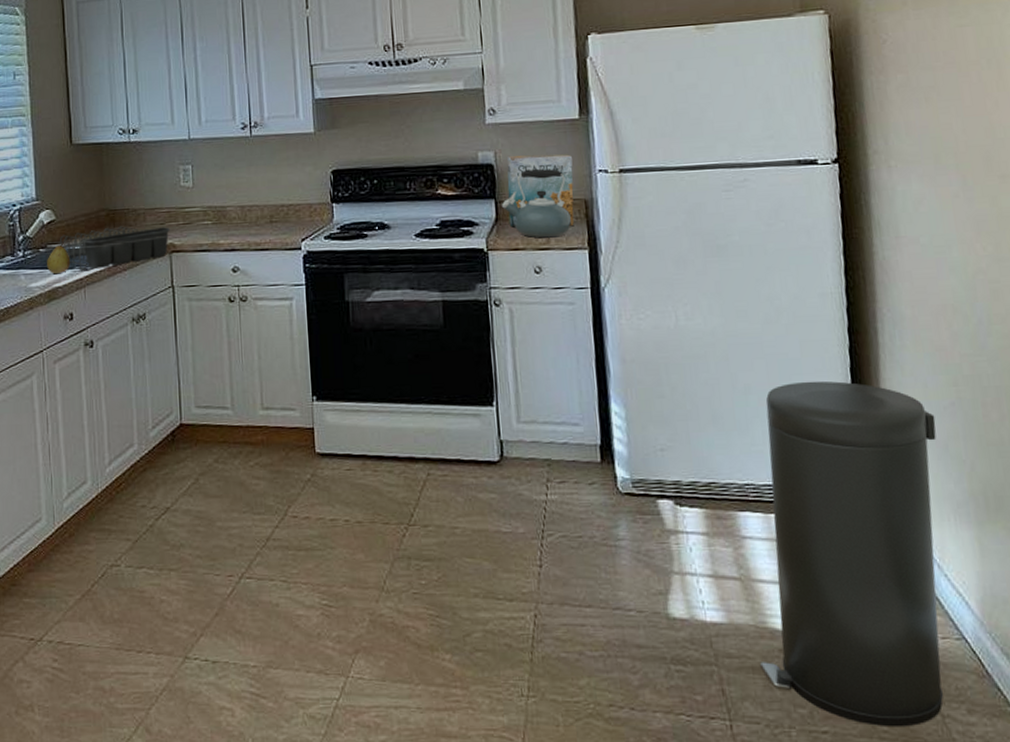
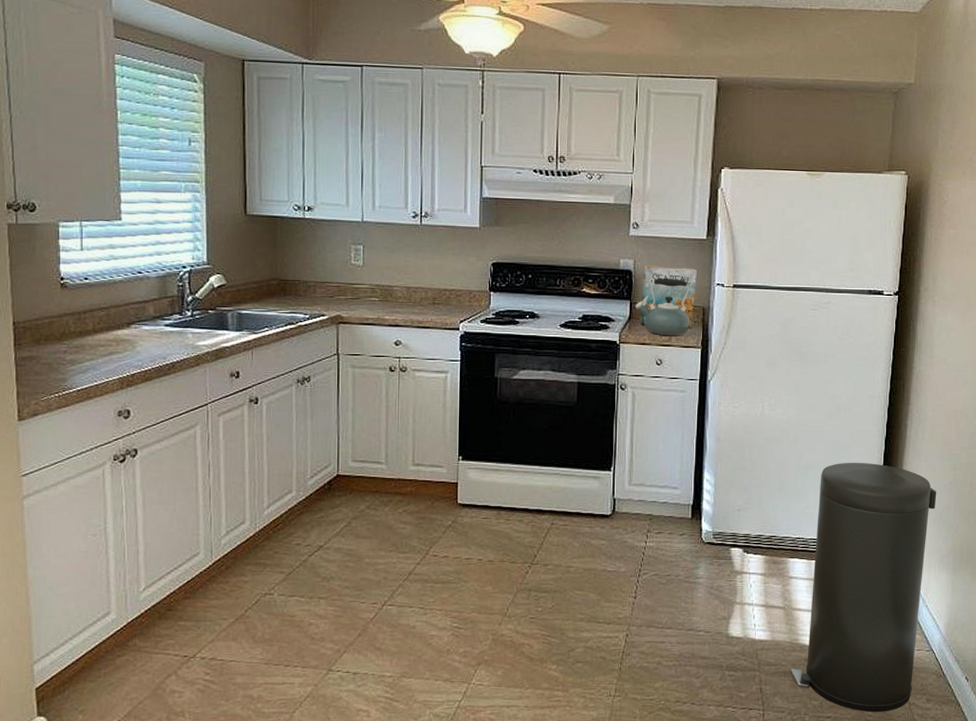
dish rack: present [47,226,170,272] -> none [216,295,338,334]
fruit: present [47,241,71,274] -> none [215,305,240,335]

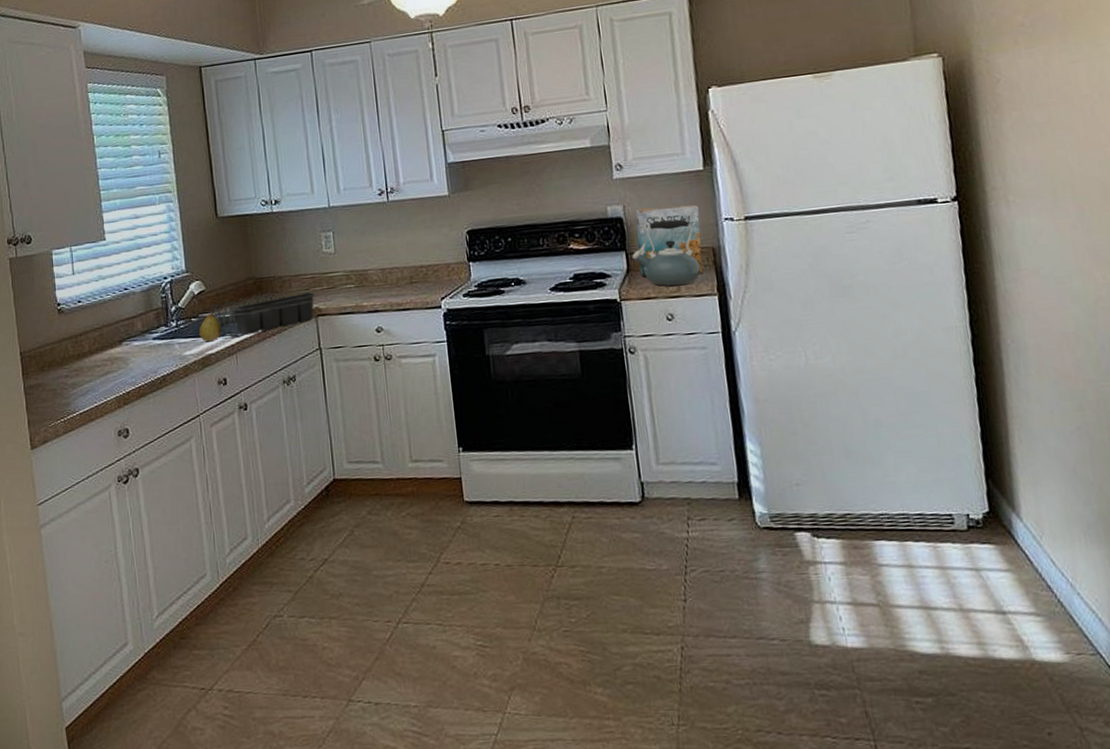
fruit: none [215,305,240,335] -> present [199,310,222,342]
dish rack: none [216,295,338,334] -> present [198,292,315,338]
pedal bin: present [789,462,937,713] -> none [896,411,1081,742]

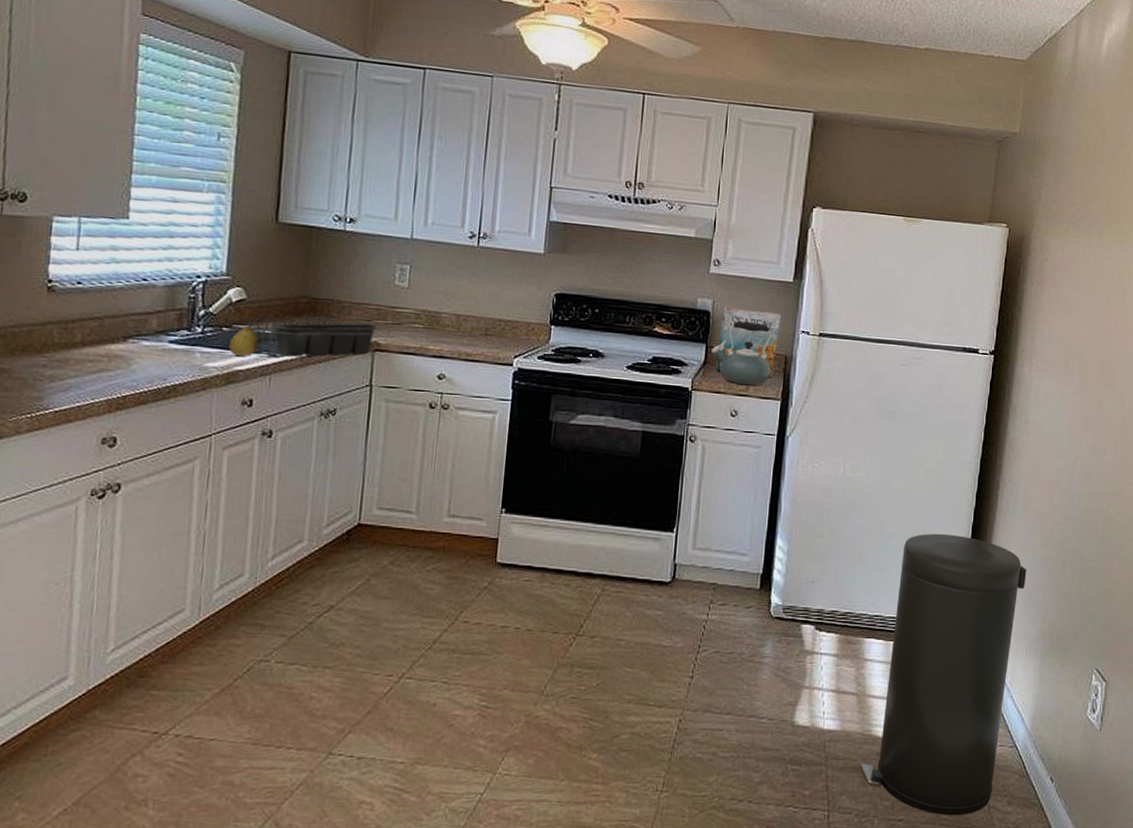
pedal bin: none [896,411,1081,742] -> present [859,533,1027,816]

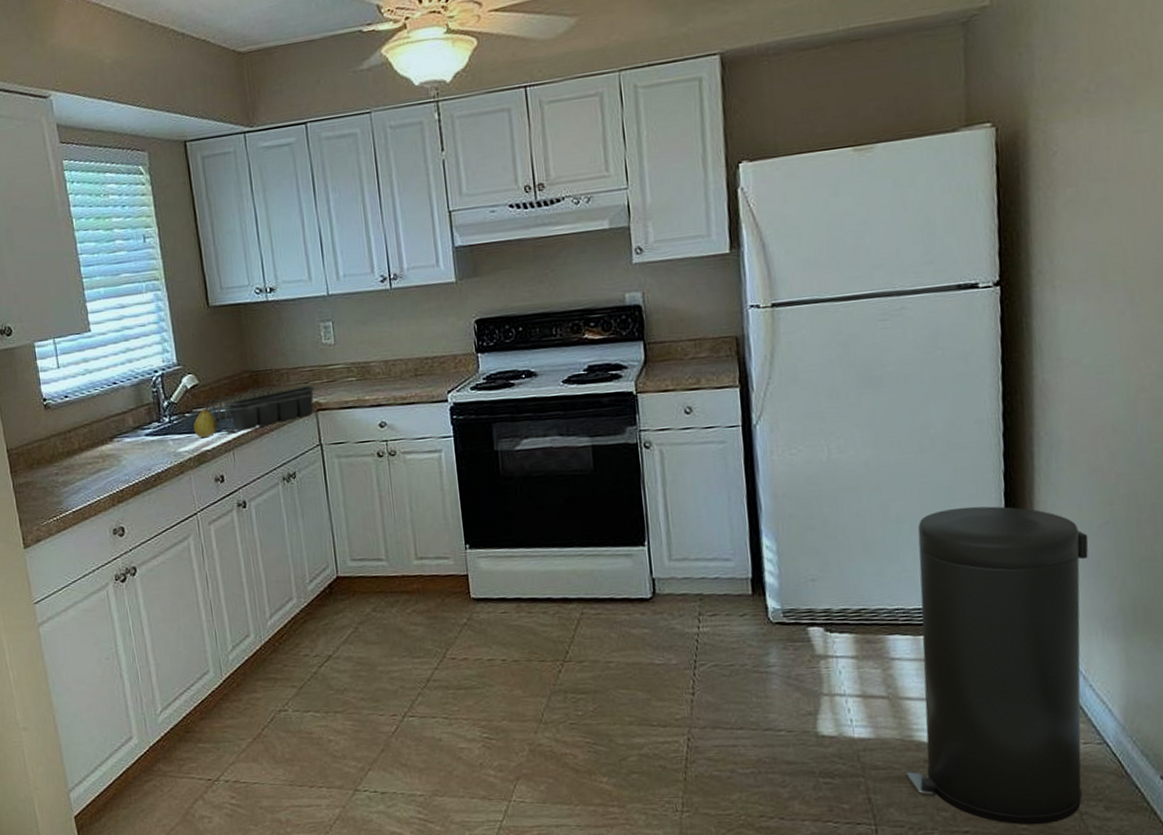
kettle: present [712,321,772,386] -> none [651,307,723,379]
cereal box: present [715,305,781,378] -> none [655,290,725,369]

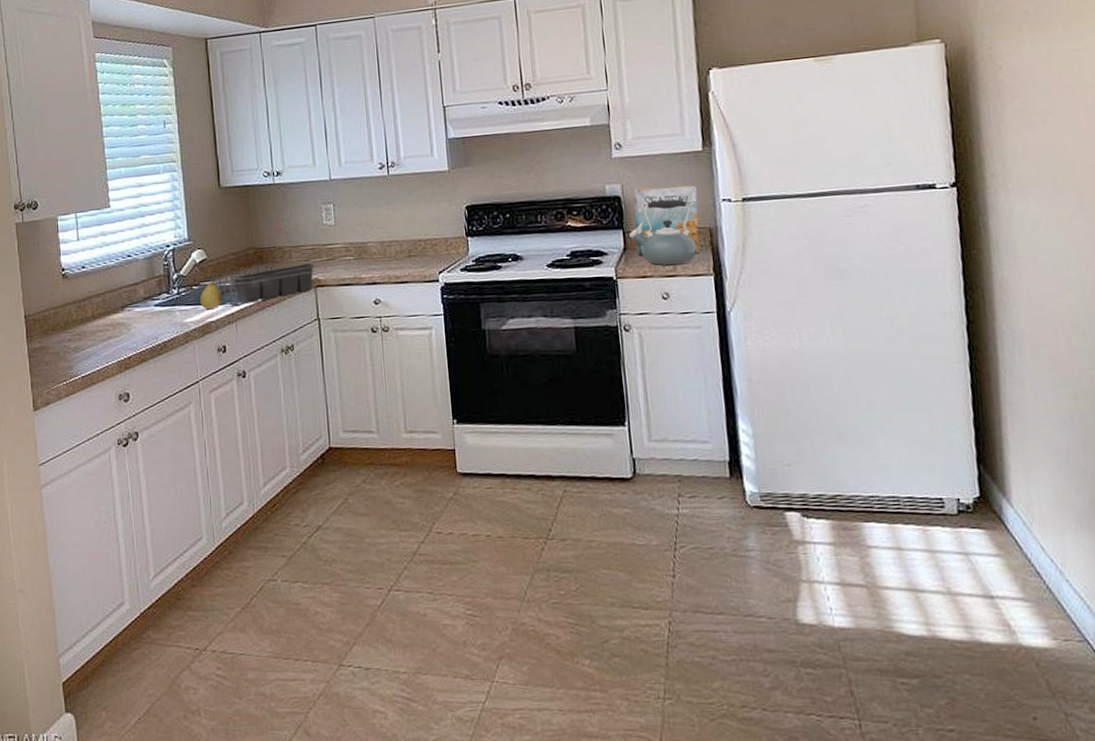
kettle: none [651,307,723,379] -> present [629,199,698,266]
cereal box: none [655,290,725,369] -> present [633,185,700,256]
pedal bin: present [904,506,1089,825] -> none [886,396,1066,726]

